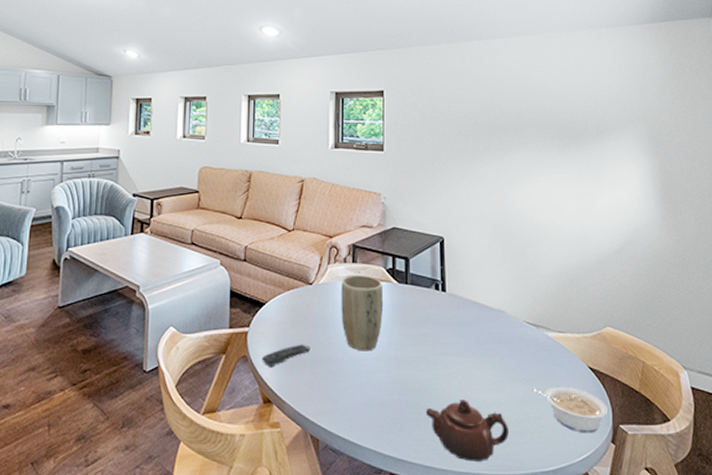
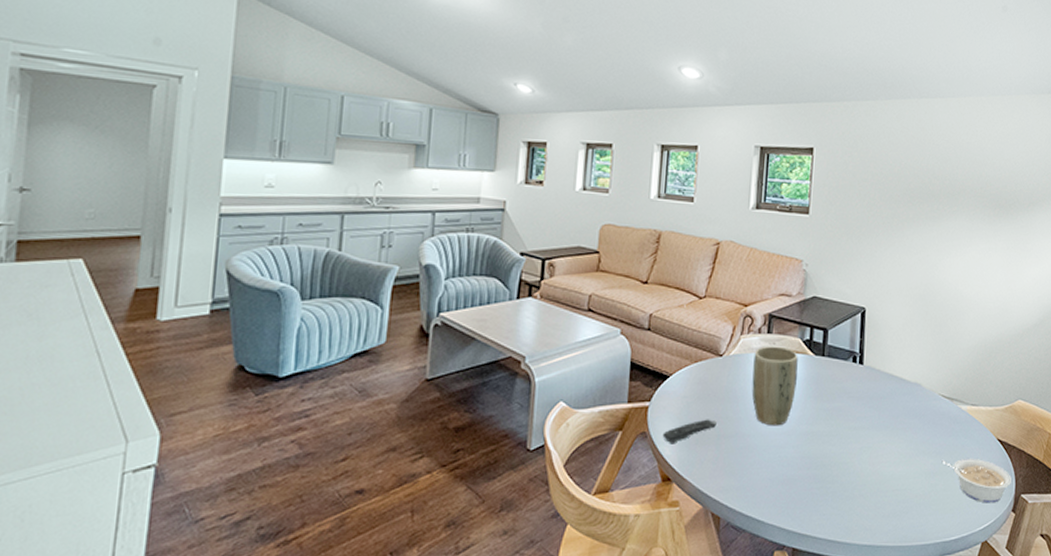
teapot: present [425,399,508,461] -> none [833,473,915,534]

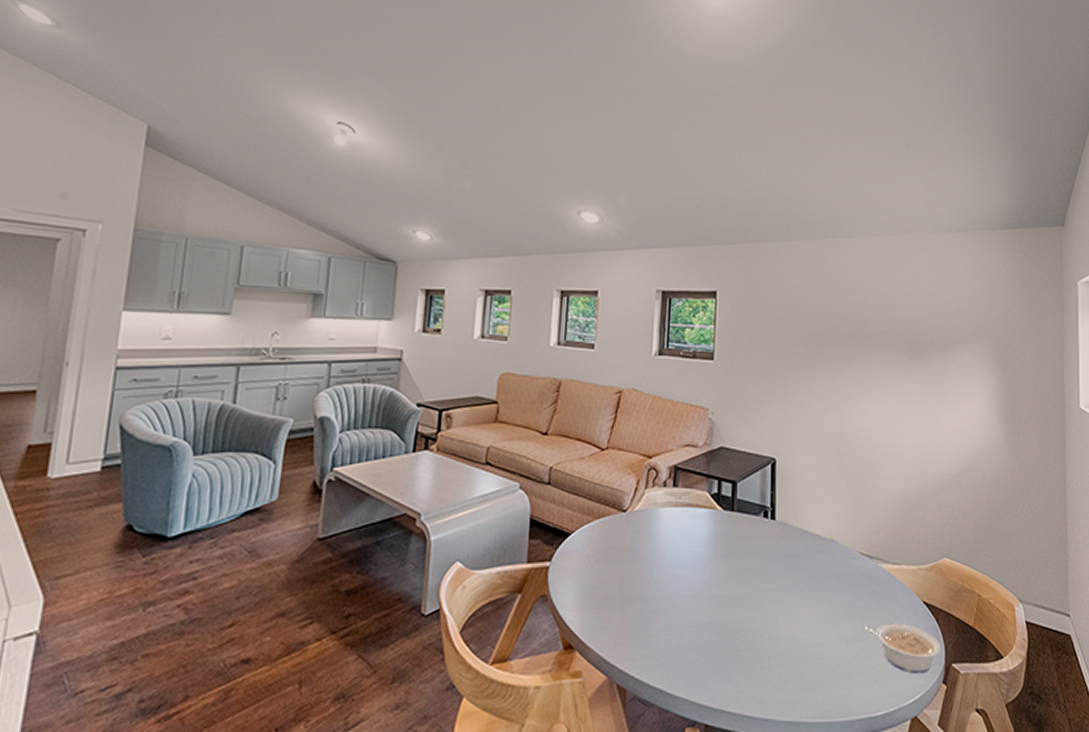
remote control: present [662,419,717,444] -> none [564,580,621,608]
plant pot: present [751,346,798,426] -> none [657,500,707,588]

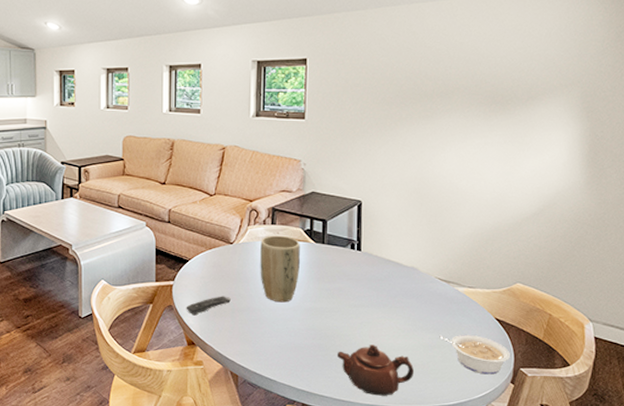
remote control: none [564,580,621,608] -> present [186,296,231,316]
plant pot: none [657,500,707,588] -> present [260,235,301,303]
teapot: none [747,640,836,709] -> present [336,345,414,396]

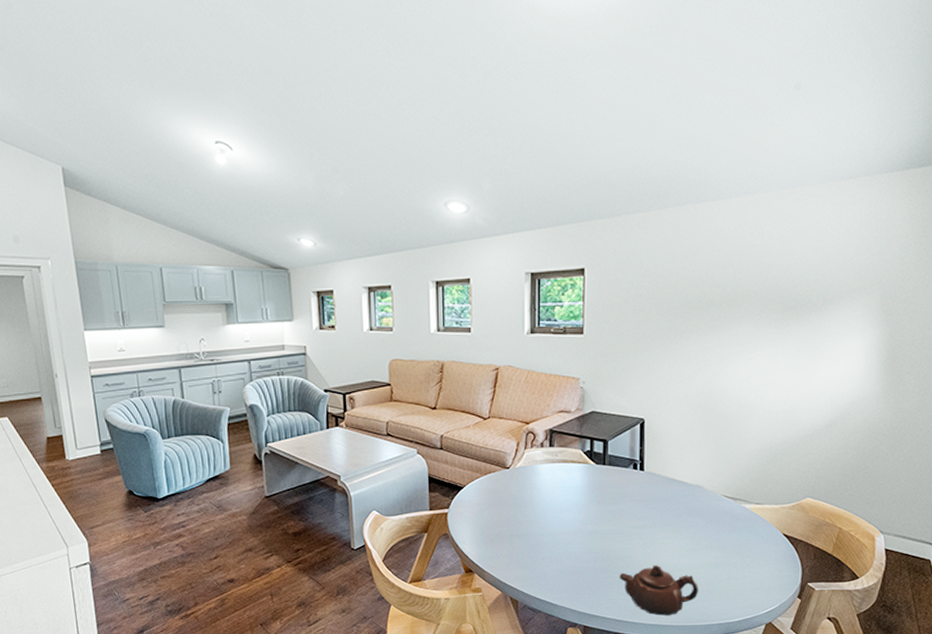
remote control: present [186,296,231,316] -> none [462,522,509,543]
plant pot: present [260,235,301,303] -> none [538,458,581,527]
legume: present [439,334,510,375] -> none [725,551,798,591]

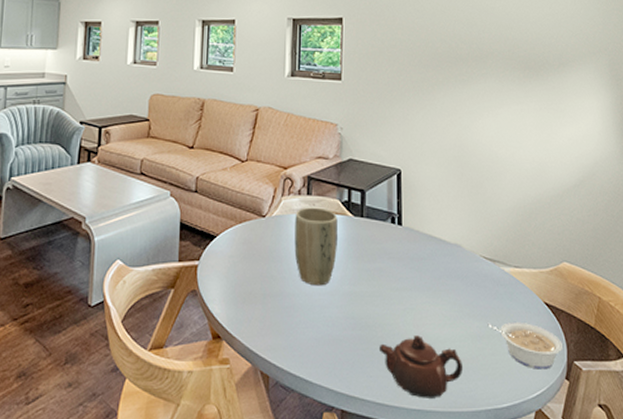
plant pot: none [538,458,581,527] -> present [294,207,339,286]
legume: none [725,551,798,591] -> present [488,321,562,370]

